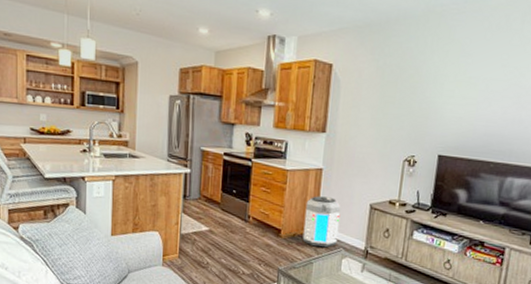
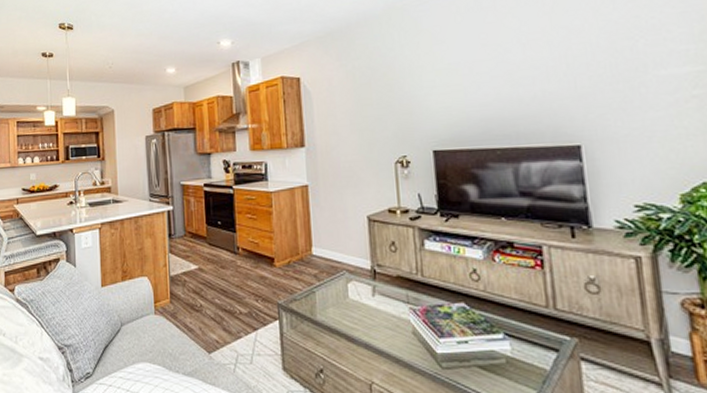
air purifier: present [302,196,341,248] -> none [296,215,339,273]

